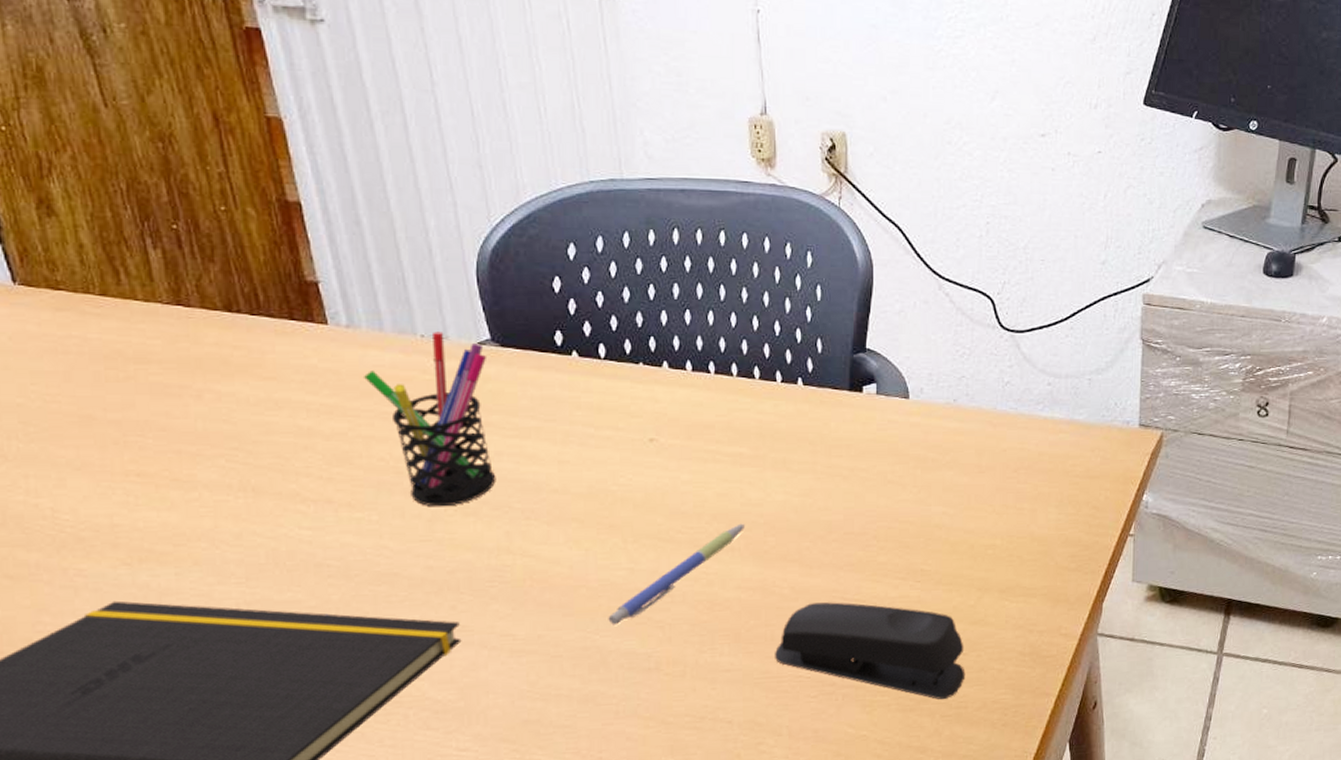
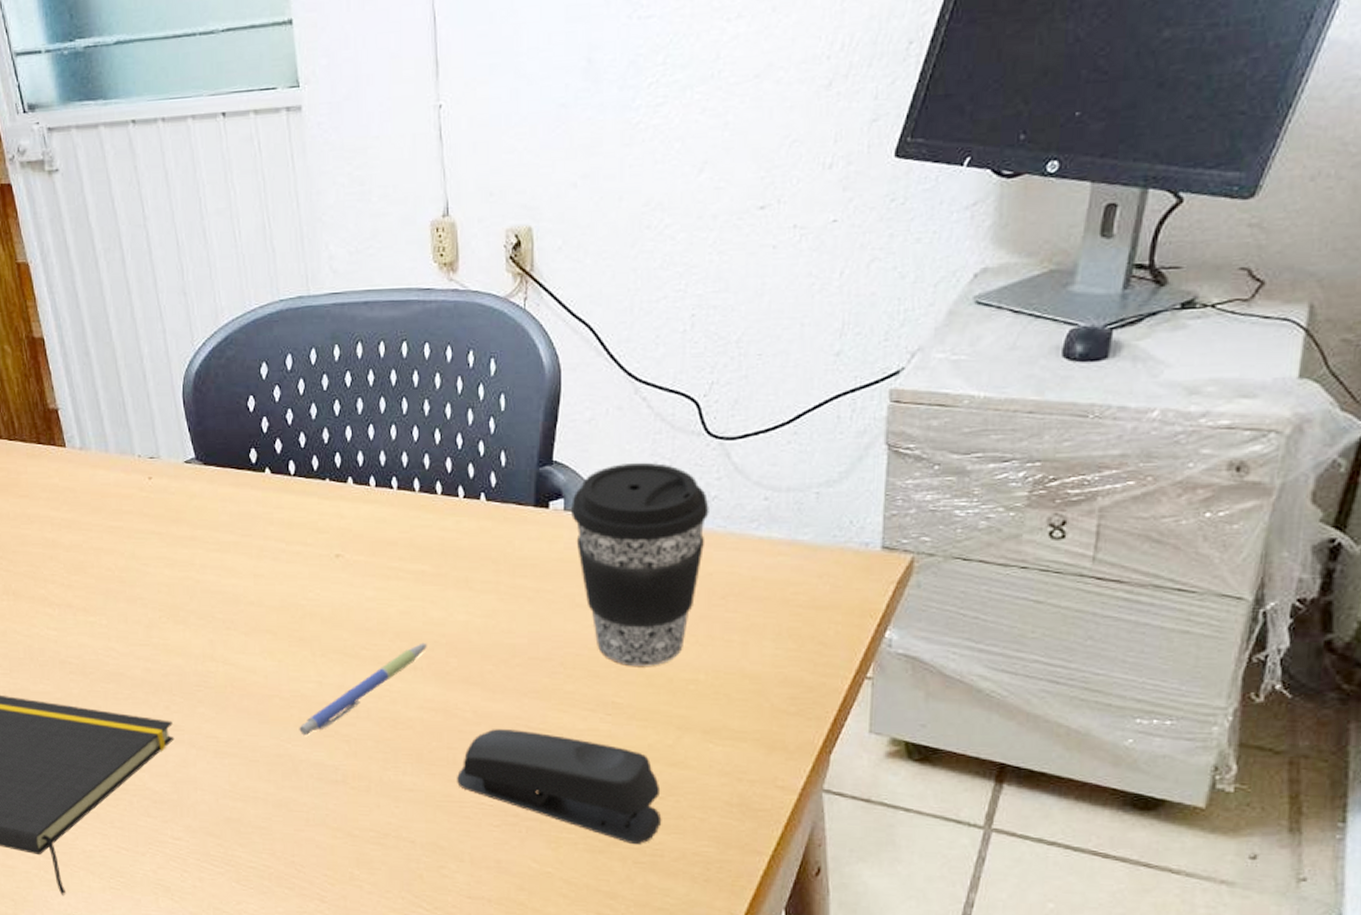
pen holder: present [363,332,496,507] -> none [93,452,201,615]
coffee cup: none [882,351,1003,535] -> present [570,462,709,666]

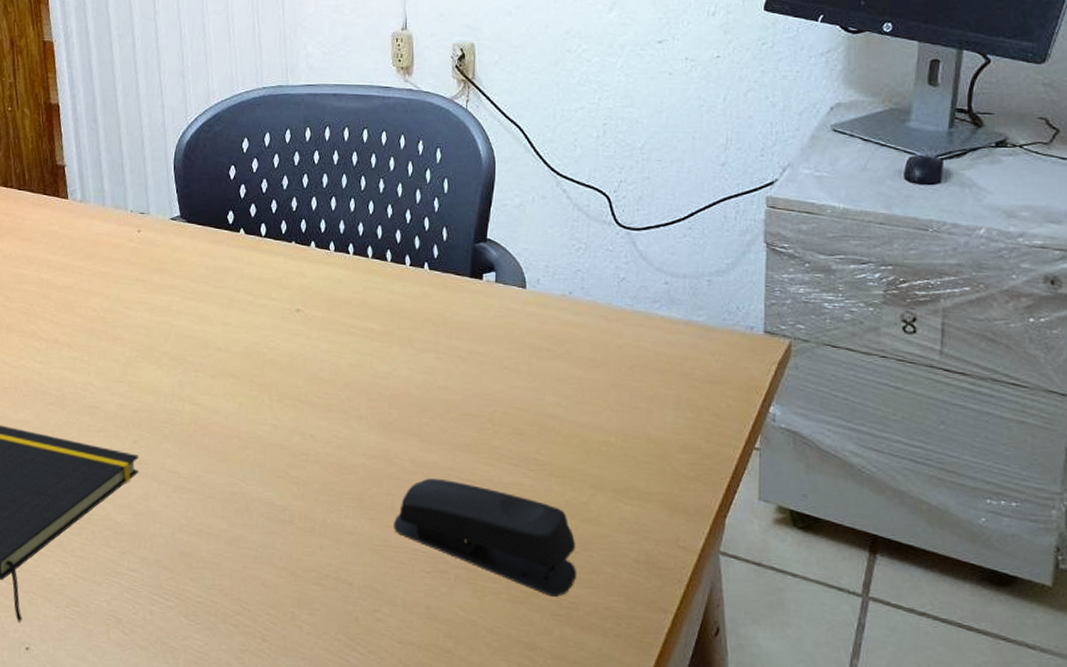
pen: present [299,642,427,736] -> none [253,394,372,476]
coffee cup: present [570,462,709,666] -> none [500,244,619,427]

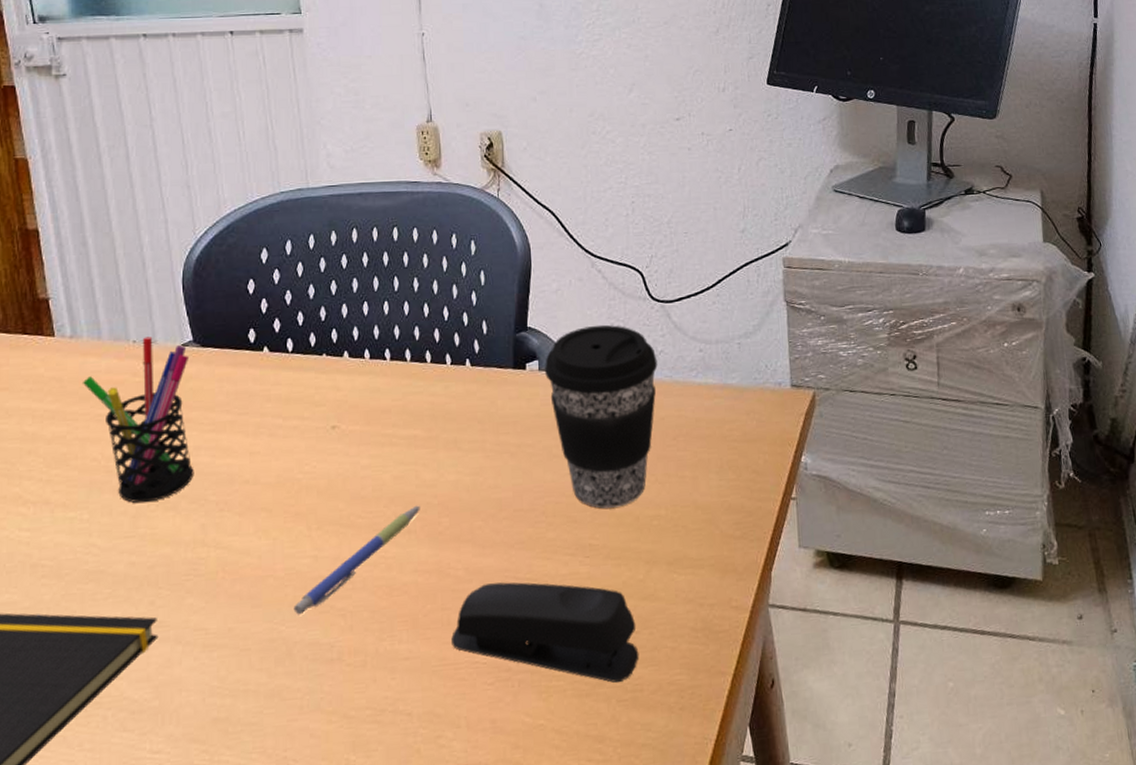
pen holder: none [87,208,177,354] -> present [82,336,194,504]
pen: none [253,394,372,476] -> present [293,505,420,615]
coffee cup: none [500,244,619,427] -> present [544,324,658,508]

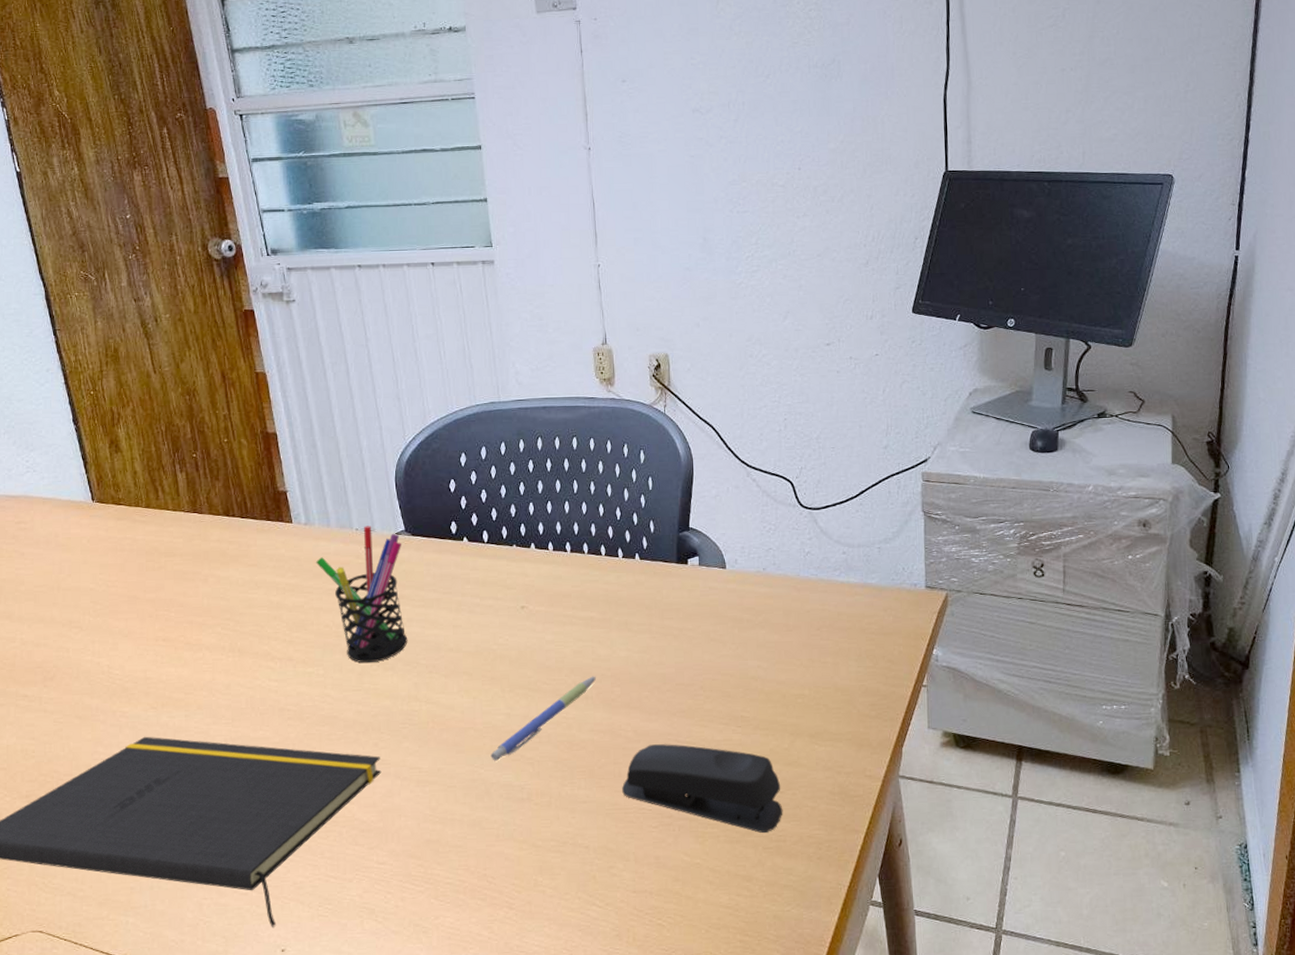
coffee cup: present [544,324,658,508] -> none [703,527,805,686]

